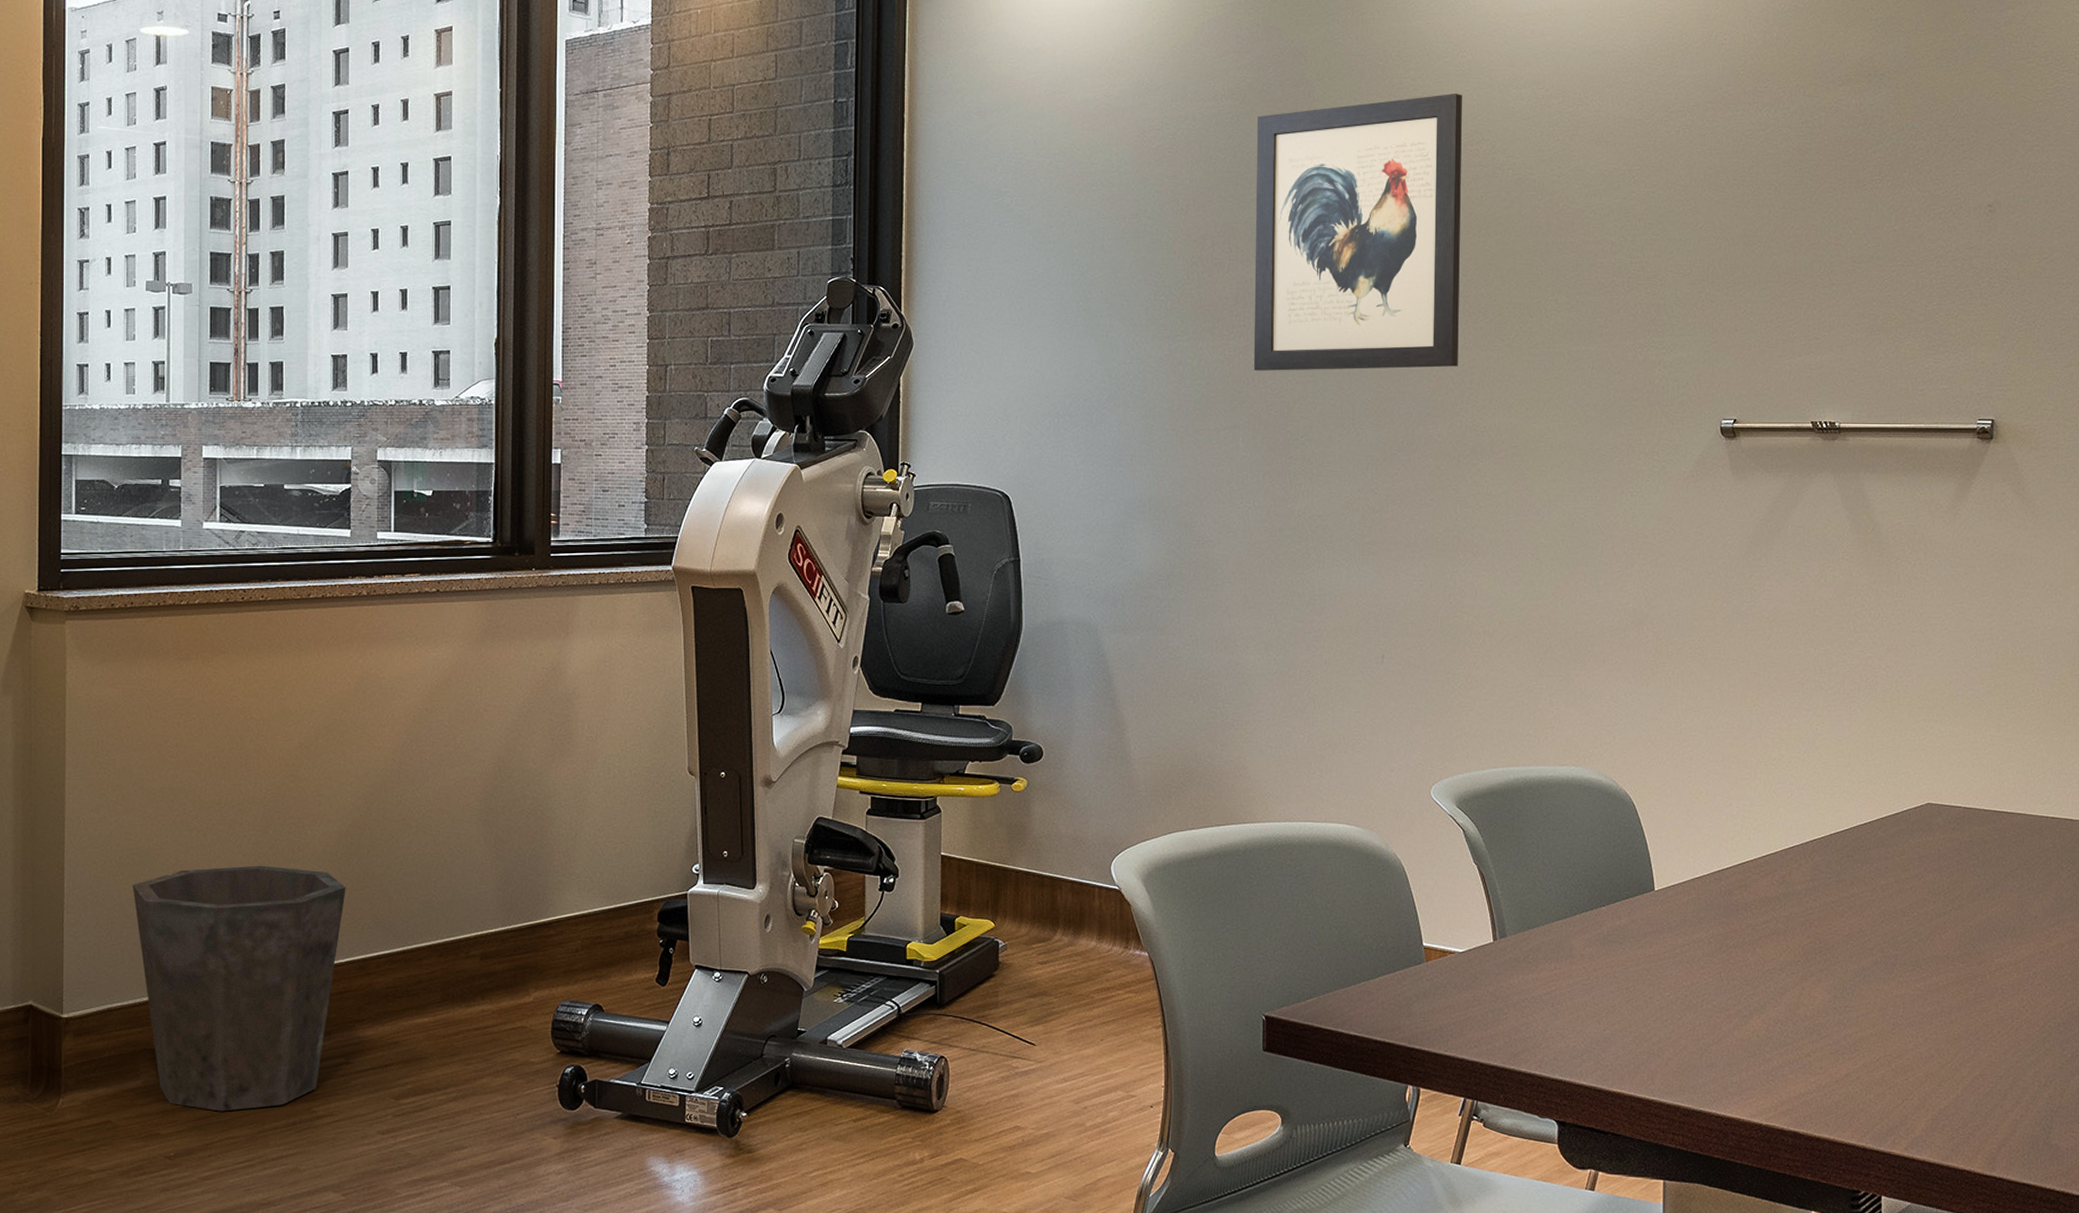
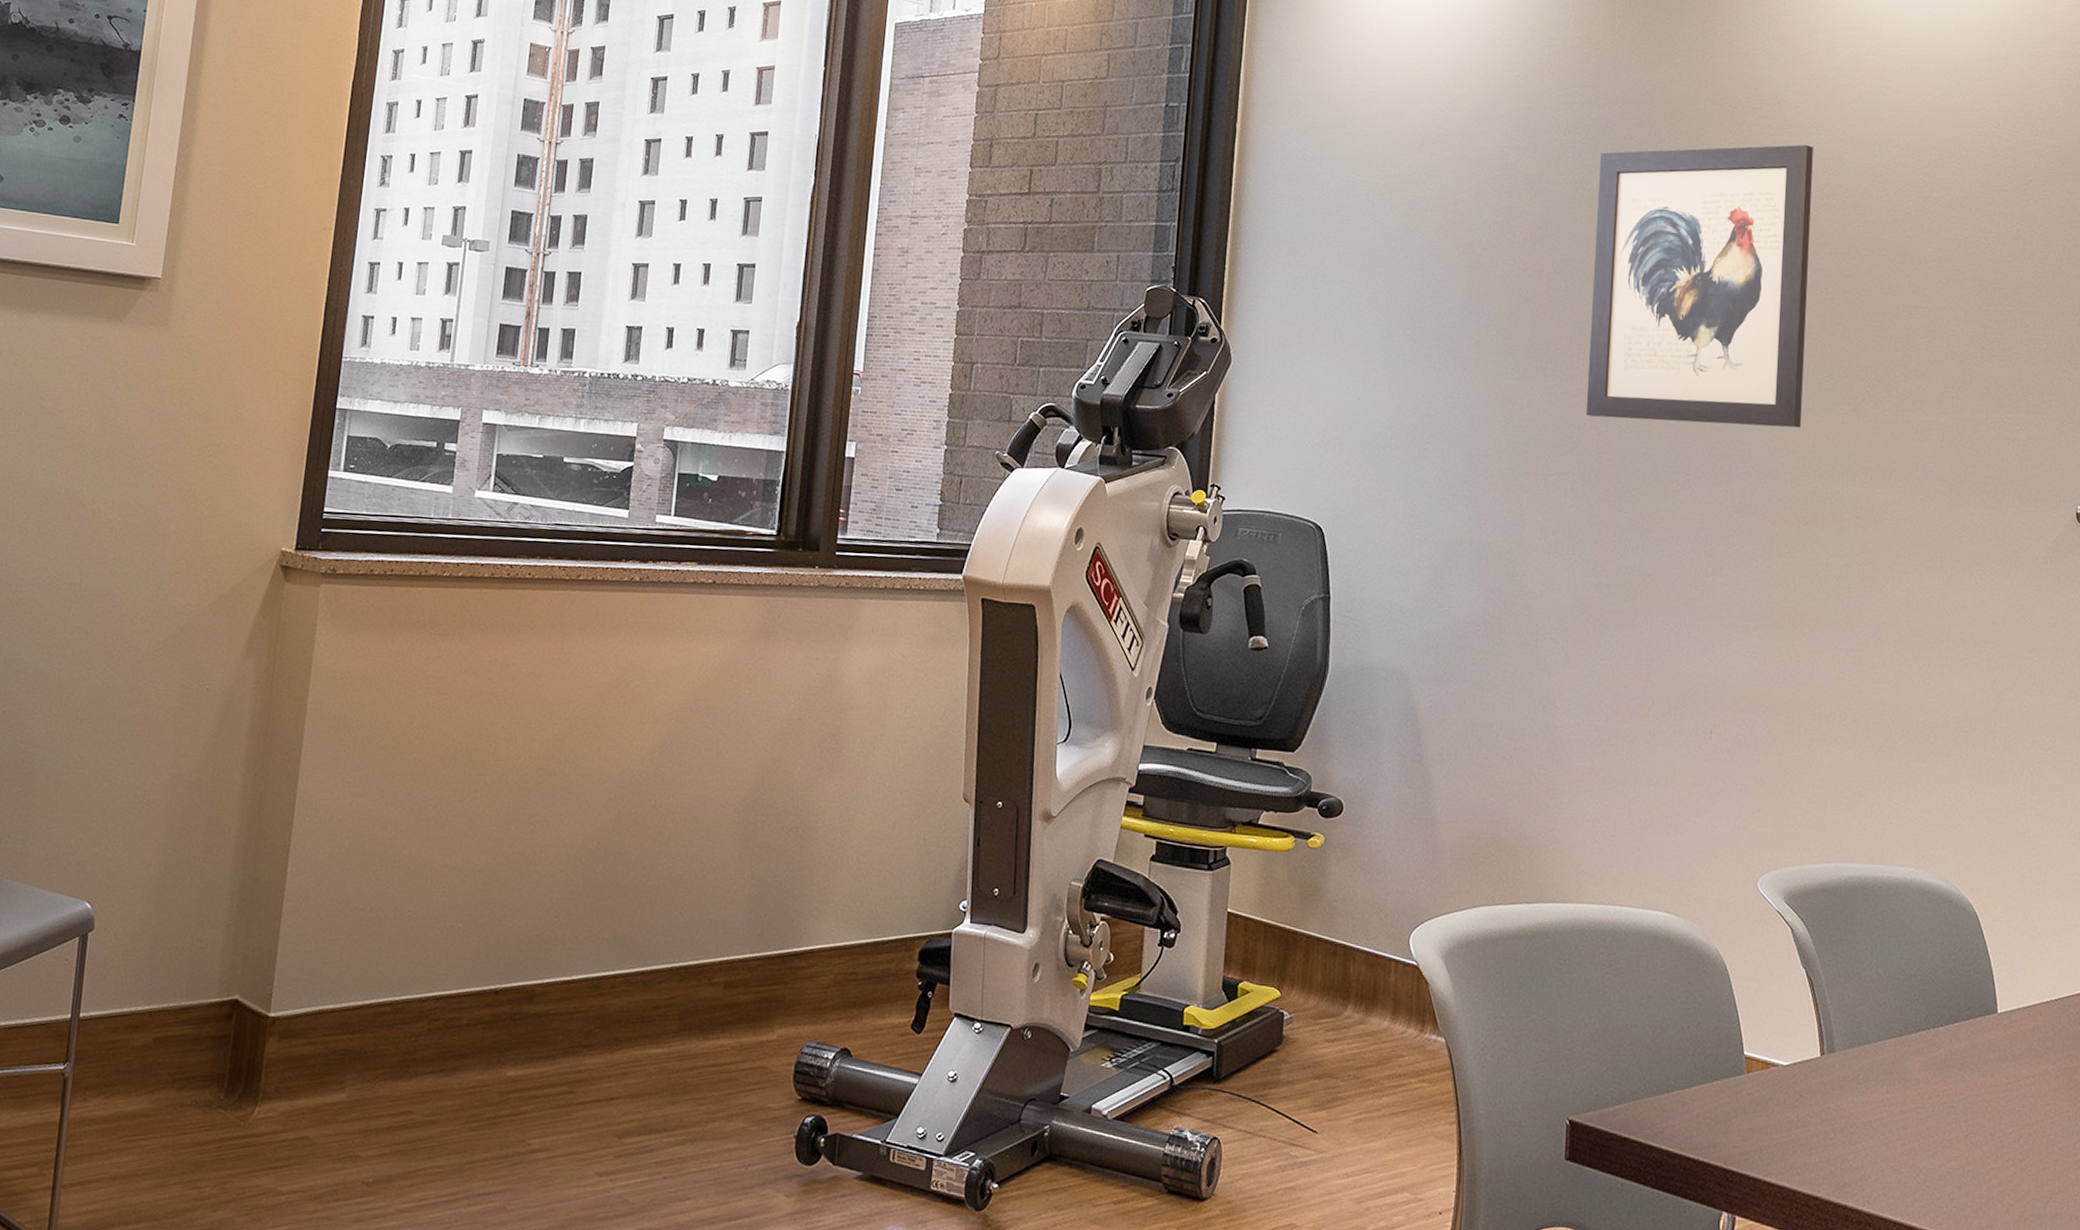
waste bin: present [132,865,346,1112] -> none [359,863,588,1137]

